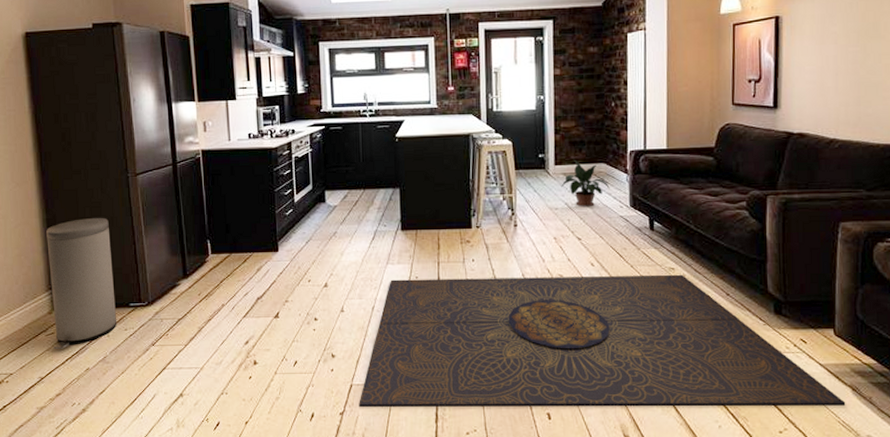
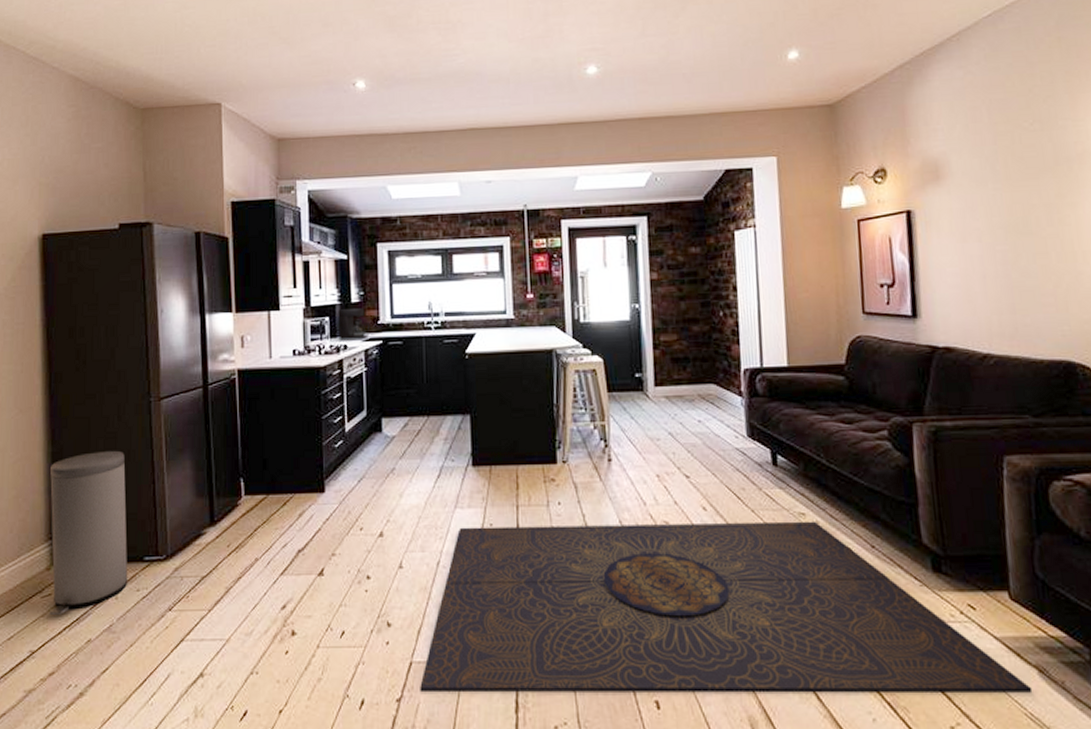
coffee maker: none [286,99,315,126] -> present [338,308,371,341]
potted plant: present [561,159,610,208] -> none [663,378,722,438]

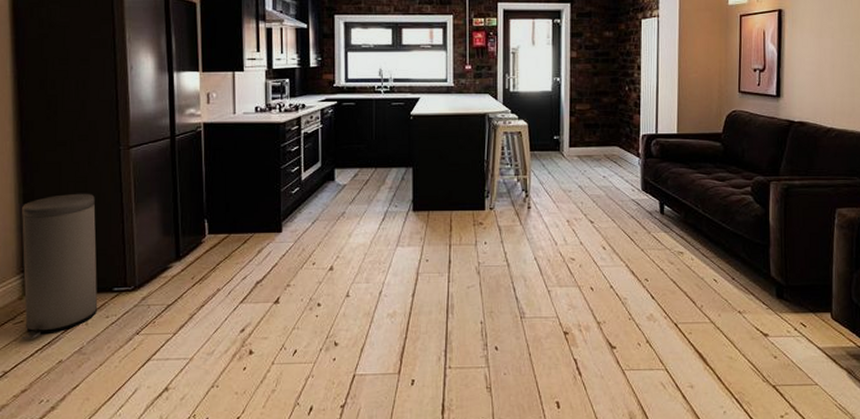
coffee maker: present [338,308,371,341] -> none [297,72,327,100]
area rug: present [420,521,1033,694] -> none [361,258,842,400]

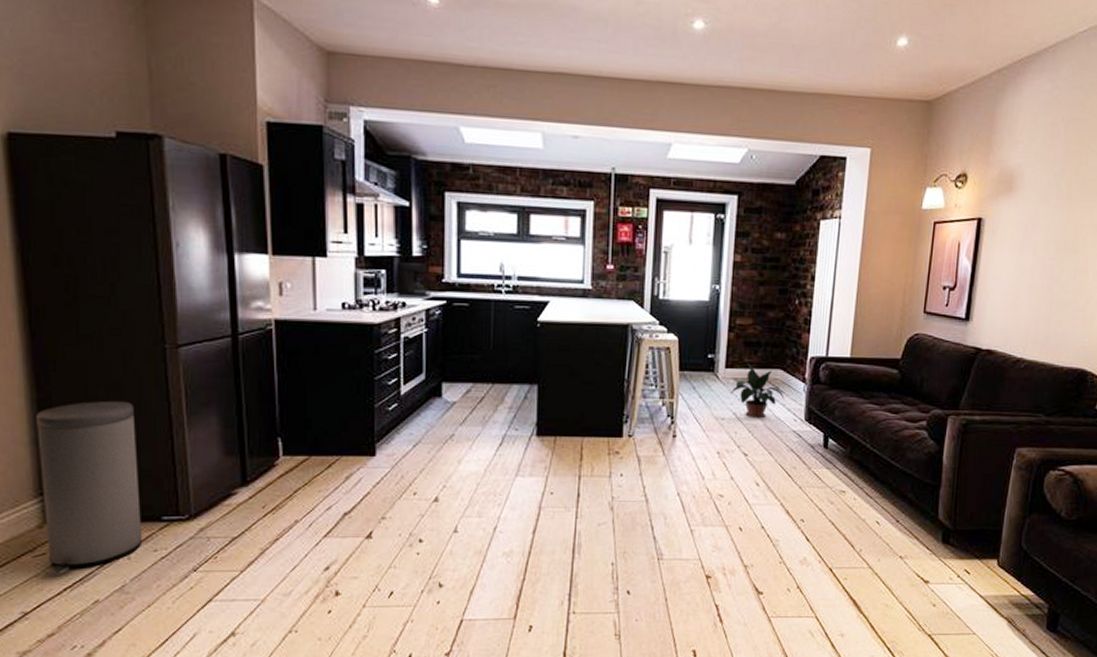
coffee maker: none [297,72,327,100] -> present [396,262,434,299]
potted plant: none [575,141,622,190] -> present [730,362,785,419]

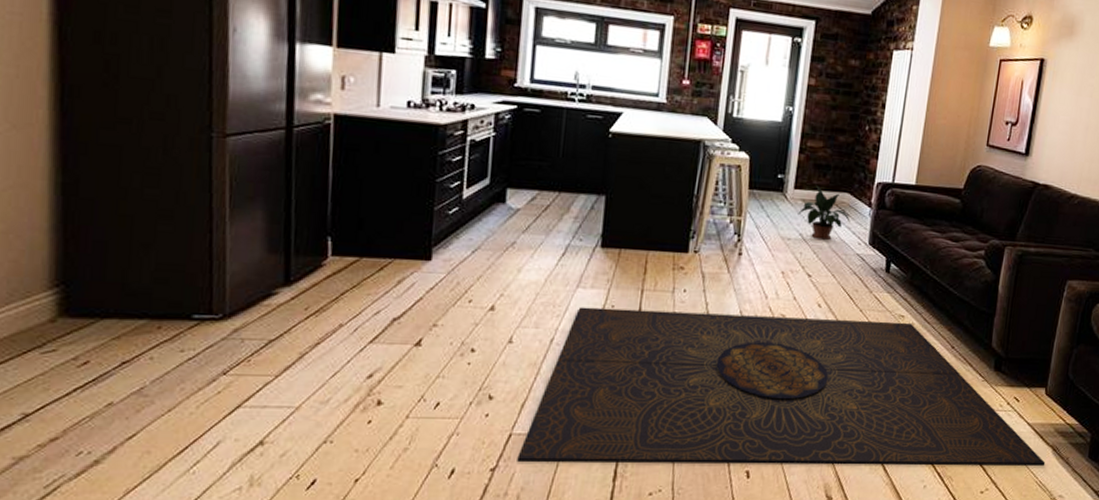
pedal bin: present [36,400,143,575] -> none [53,188,172,374]
coffee maker: present [396,262,434,299] -> none [465,63,505,102]
area rug: none [470,495,1001,647] -> present [517,307,1046,467]

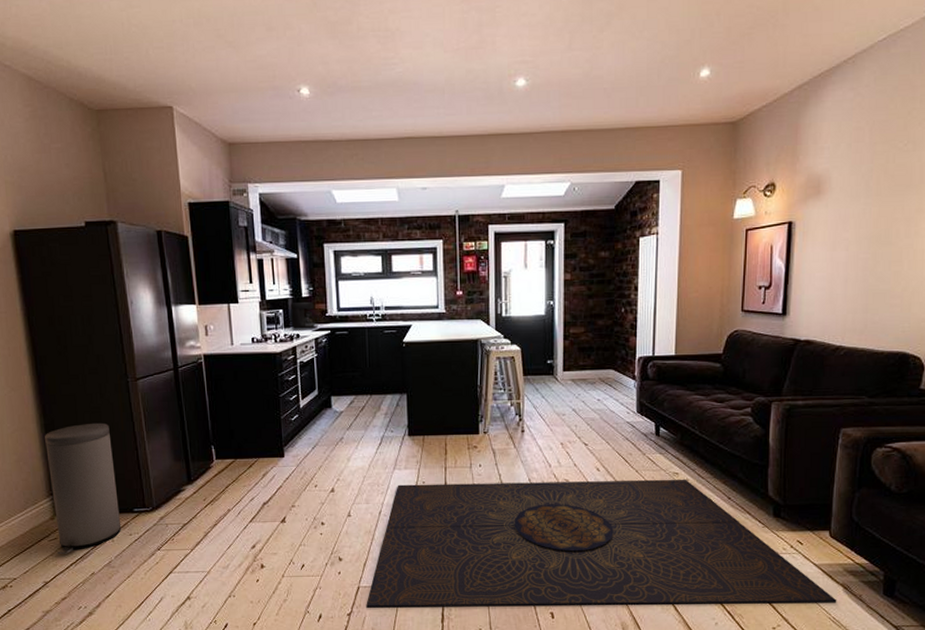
pedal bin: none [53,188,172,374] -> present [45,422,122,554]
coffee maker: none [465,63,505,102] -> present [290,302,320,331]
potted plant: present [797,184,850,241] -> none [569,365,617,413]

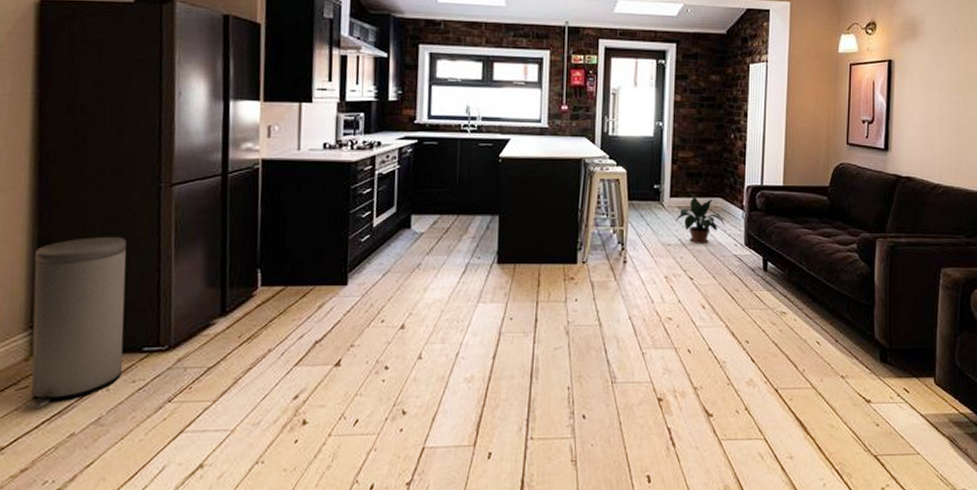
coffee maker: present [290,302,320,331] -> none [372,106,407,138]
area rug: present [366,479,837,609] -> none [430,319,944,476]
potted plant: none [569,365,617,413] -> present [675,191,725,245]

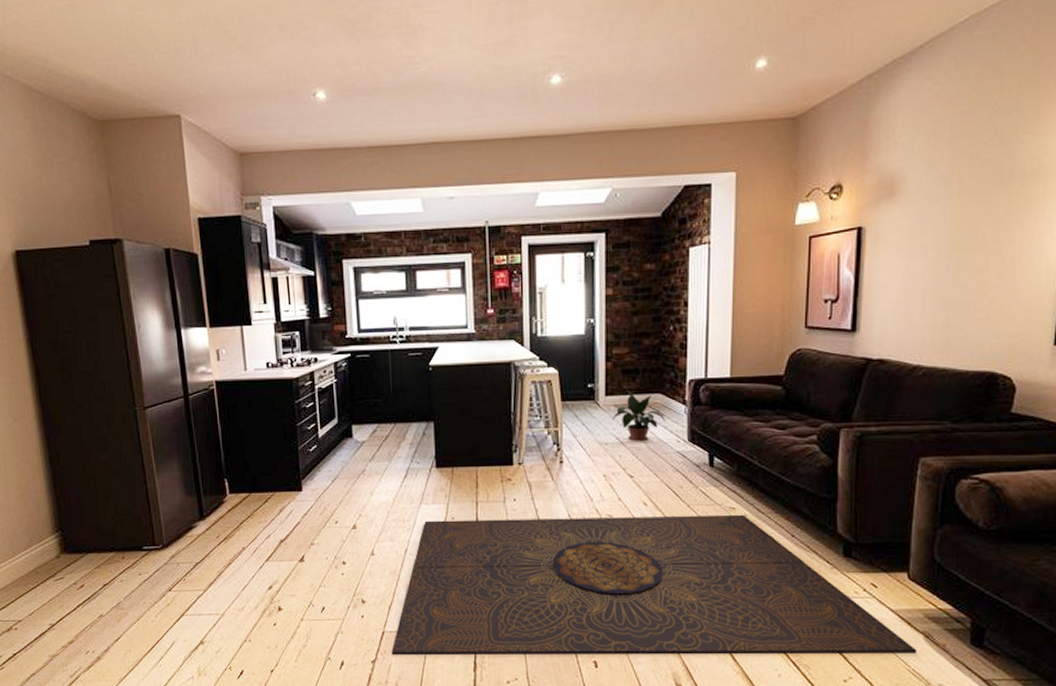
pedal bin: present [25,236,127,408] -> none [49,454,130,595]
coffee maker: none [372,106,407,138] -> present [307,323,339,354]
area rug: none [430,319,944,476] -> present [391,514,917,656]

